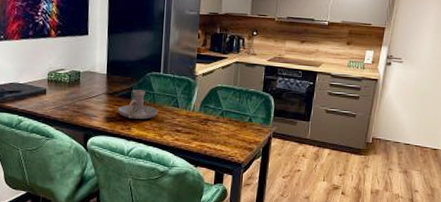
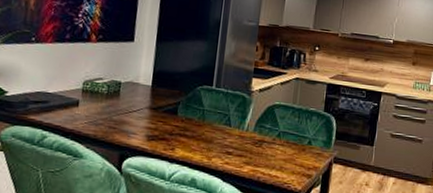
candle holder: present [117,89,158,119] -> none [160,104,208,139]

